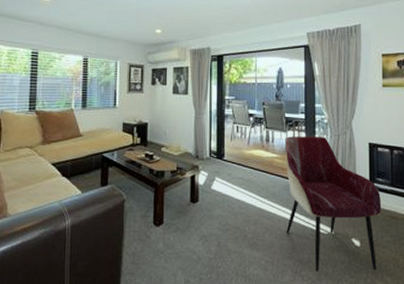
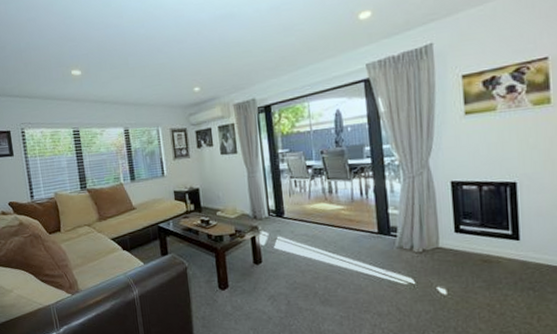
armchair: present [285,136,382,273] -> none [350,180,471,324]

